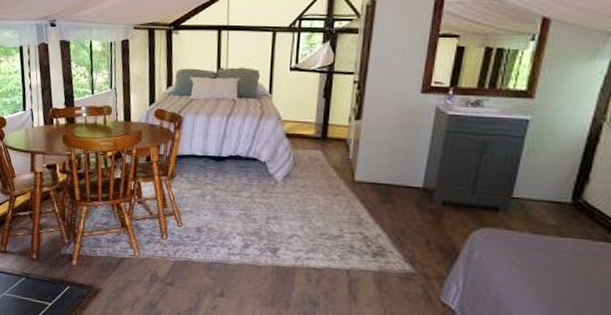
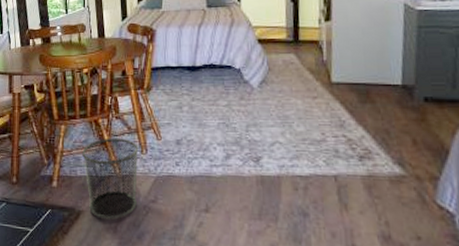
waste bin: none [103,221,159,299] -> present [82,138,139,220]

